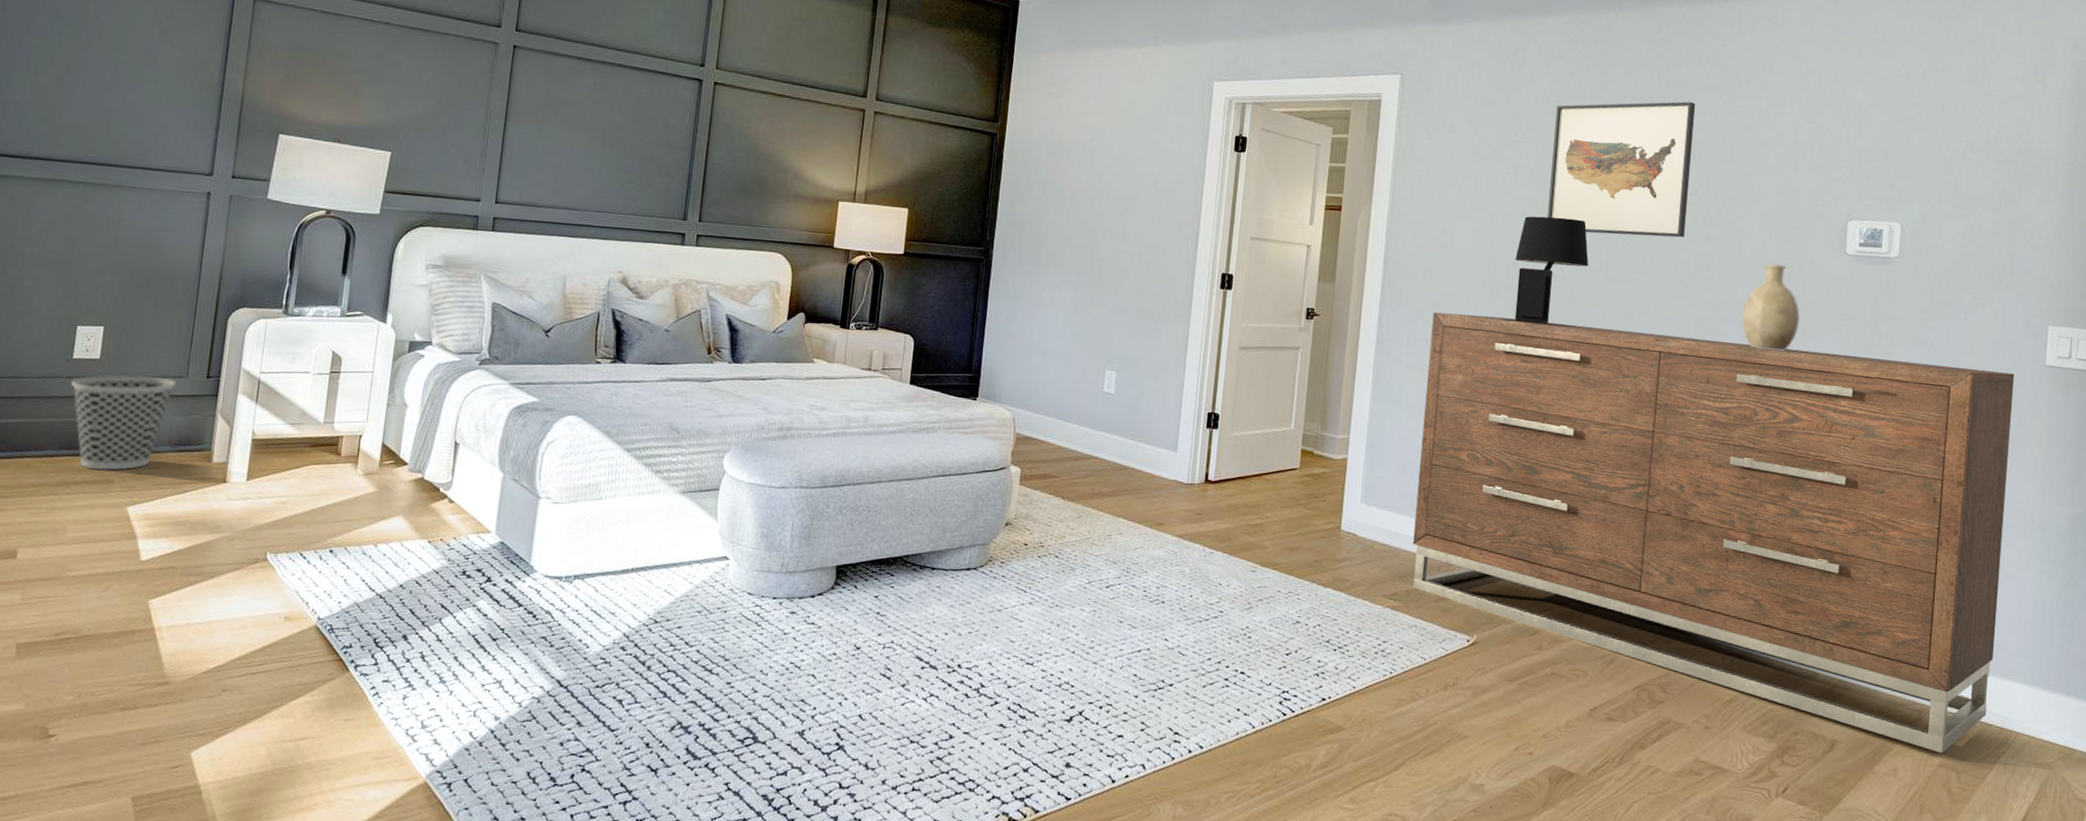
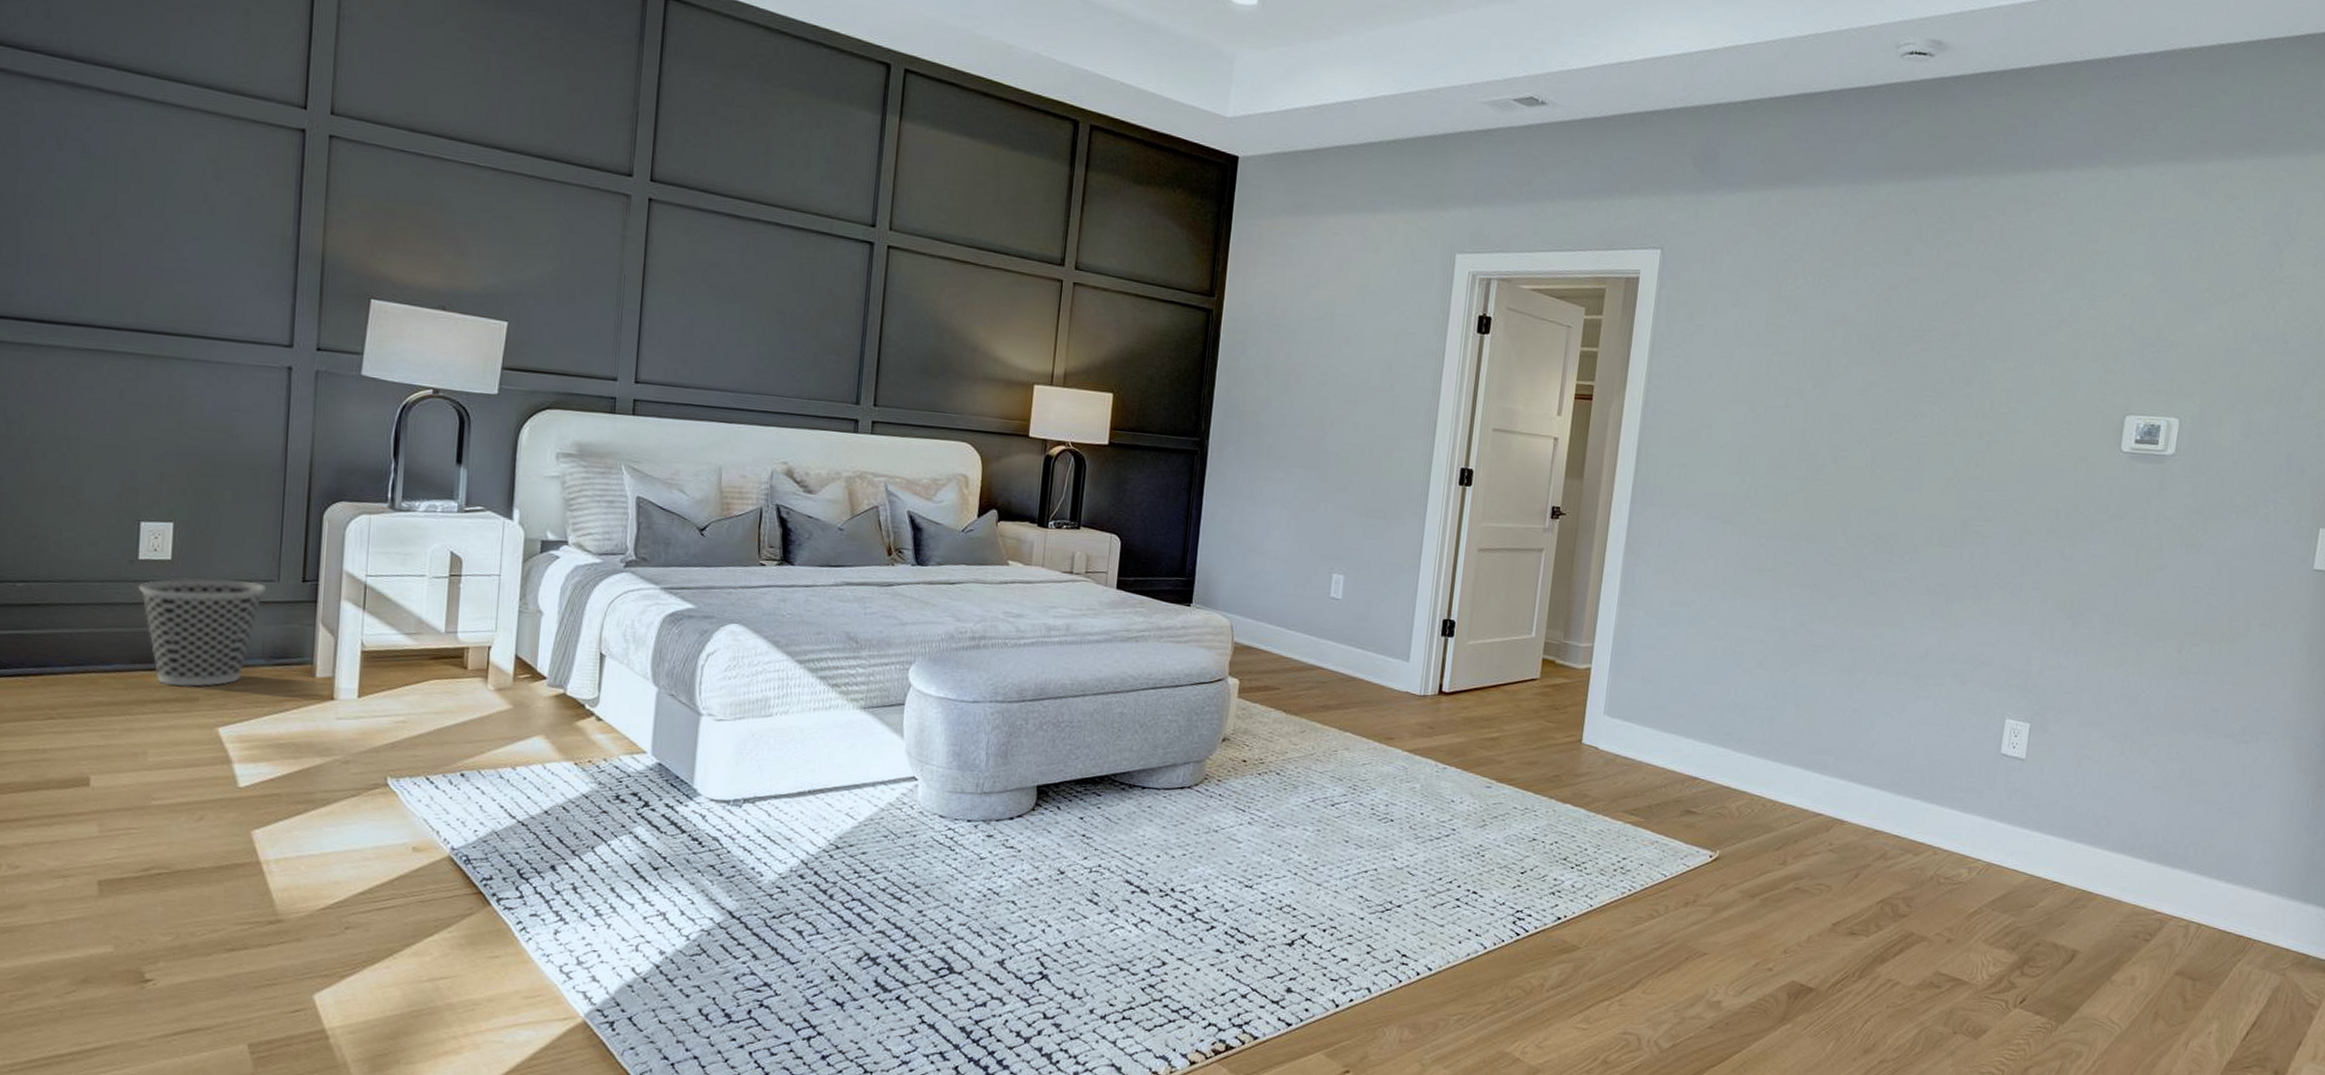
dresser: present [1412,312,2015,754] -> none [1655,511,2282,962]
table lamp: present [1503,216,1589,328] -> none [1760,407,1854,529]
wall art: present [1547,101,1696,238] -> none [1812,284,1976,433]
decorative vase: present [1741,263,1801,351] -> none [2009,460,2070,554]

